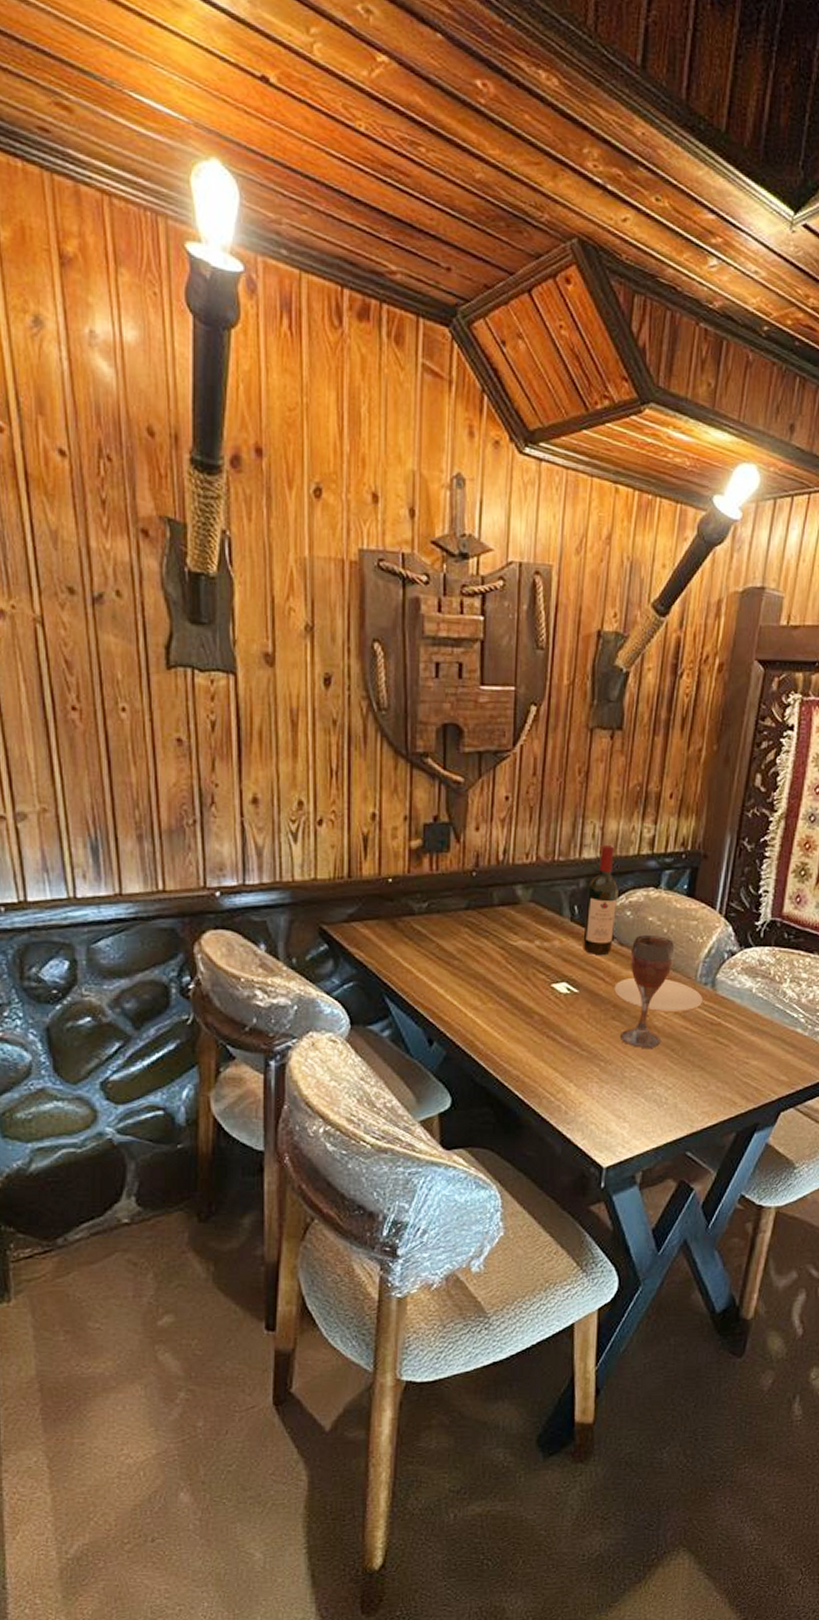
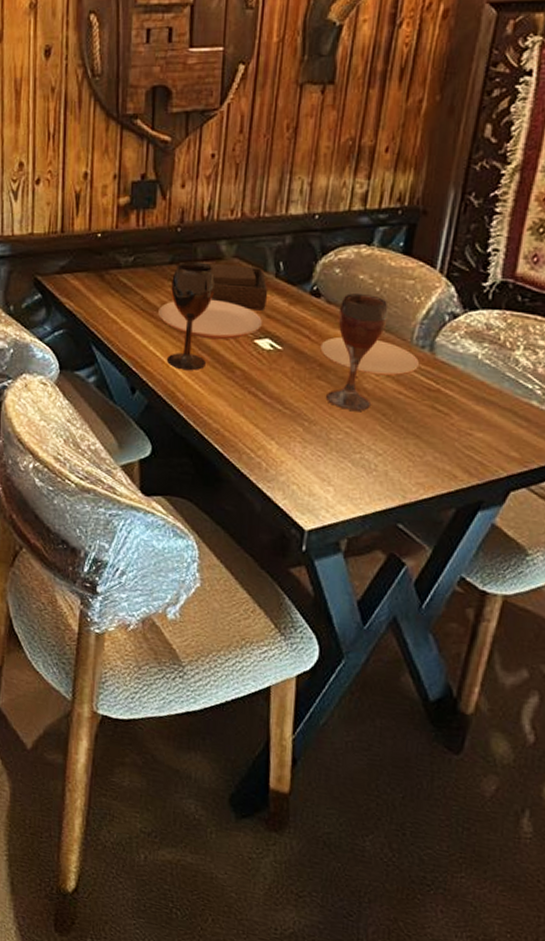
plate: none [455,944,559,986] -> present [158,299,262,340]
wine glass: none [465,906,512,1017] -> present [167,261,216,370]
napkin holder: none [501,909,564,955] -> present [205,264,268,311]
wine bottle: present [583,845,619,955] -> none [287,201,327,312]

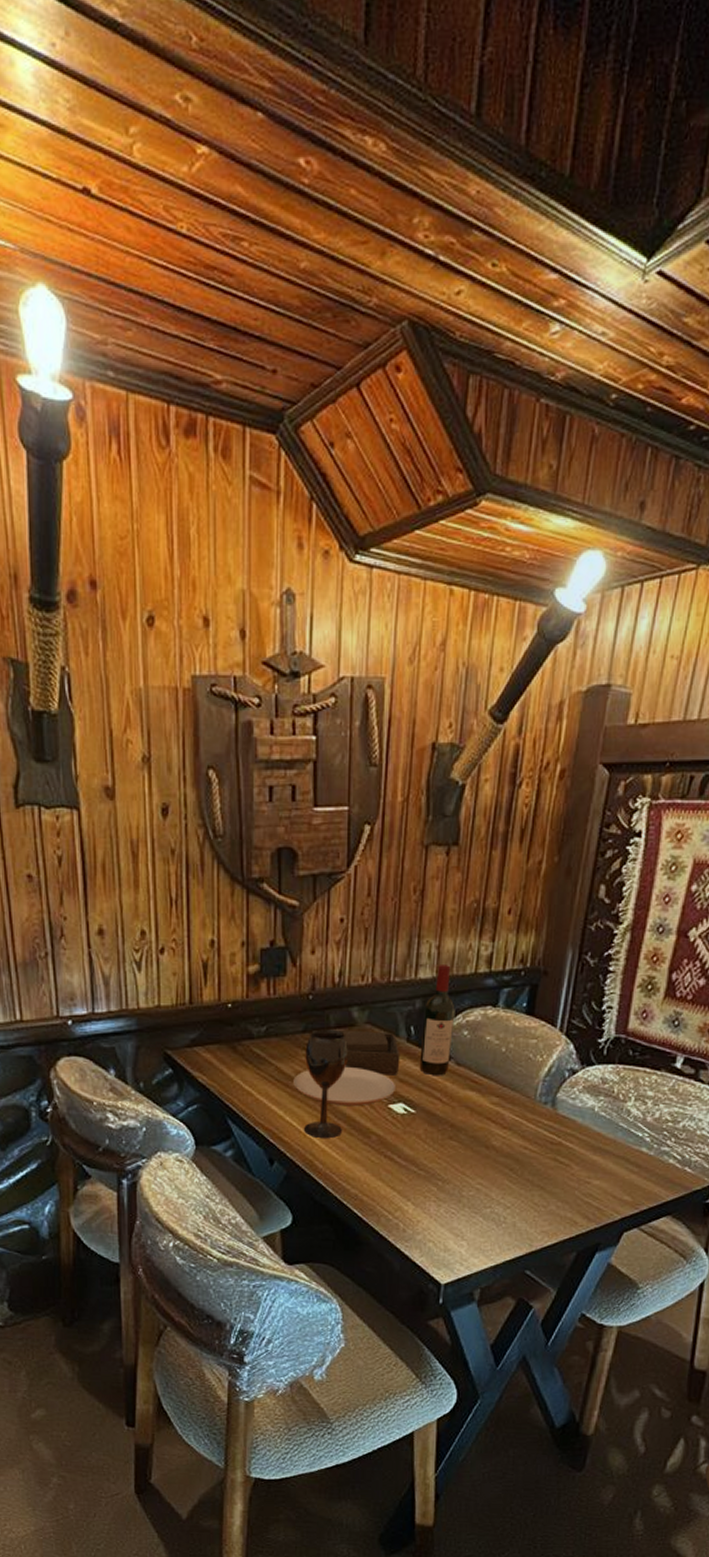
wine bottle: none [287,201,327,312] -> present [419,965,455,1075]
plate: present [320,336,420,376] -> none [451,1097,543,1132]
cup: present [325,293,389,411] -> none [457,1055,514,1167]

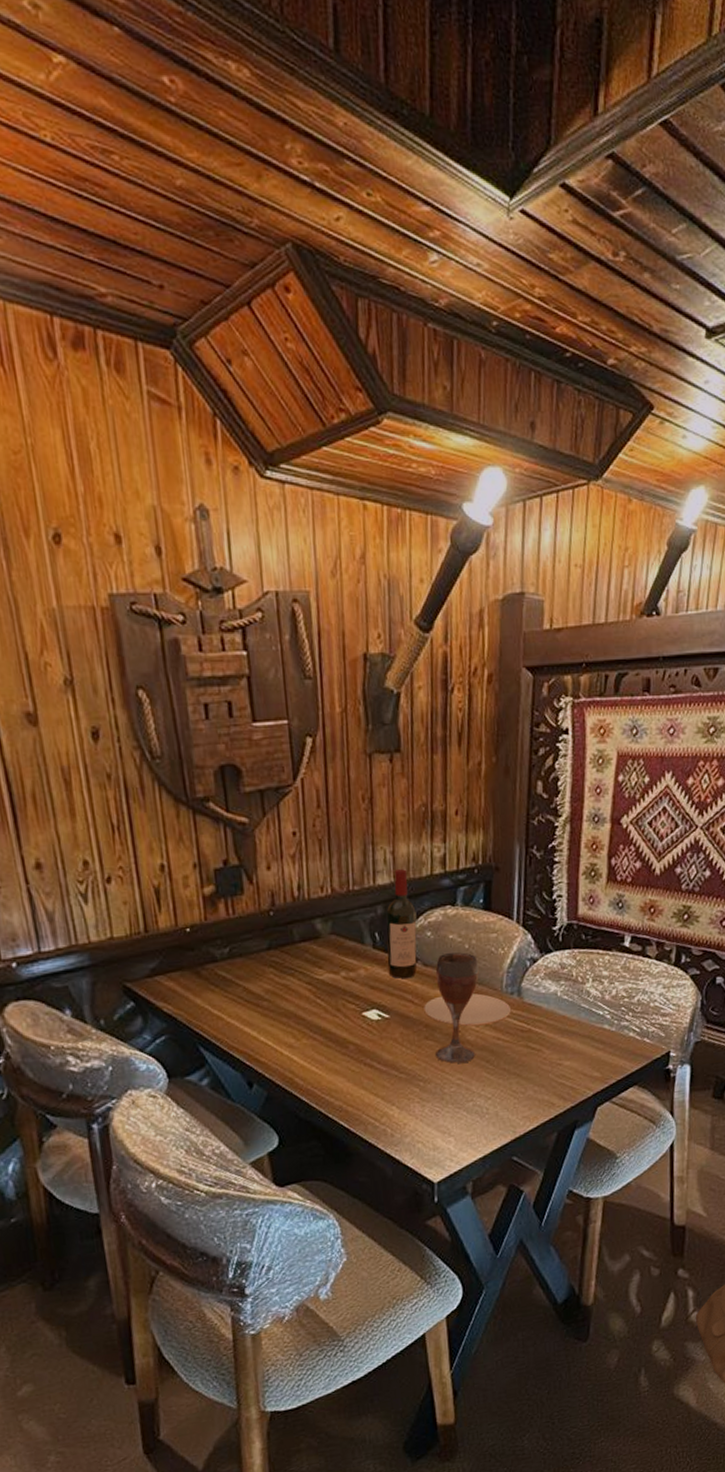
plate: present [293,1066,395,1107] -> none [263,979,367,1020]
wine glass: present [304,1029,349,1138] -> none [272,943,319,1054]
napkin holder: present [338,1031,401,1076] -> none [303,941,369,983]
plate: none [451,1097,543,1132] -> present [424,993,512,1027]
cup: none [457,1055,514,1167] -> present [434,952,479,1064]

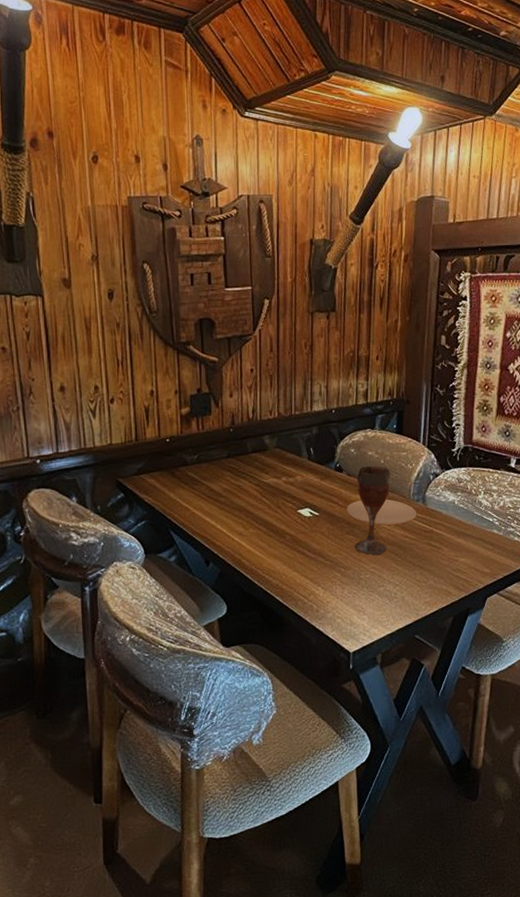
wine bottle: present [386,869,417,979] -> none [319,400,344,485]

